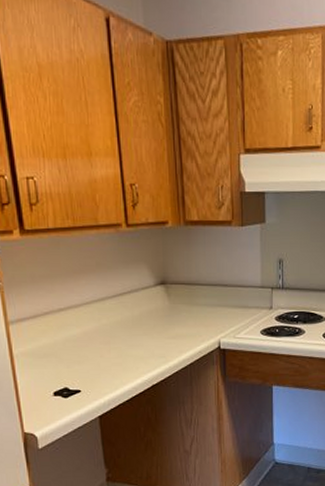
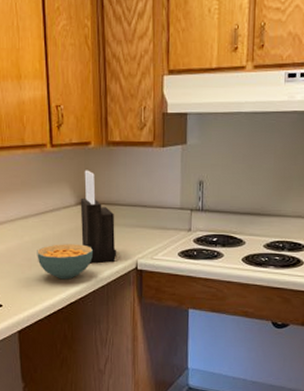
cereal bowl: none [115,325,174,362] -> present [37,244,93,280]
knife block: none [159,250,199,345] -> present [80,170,117,264]

